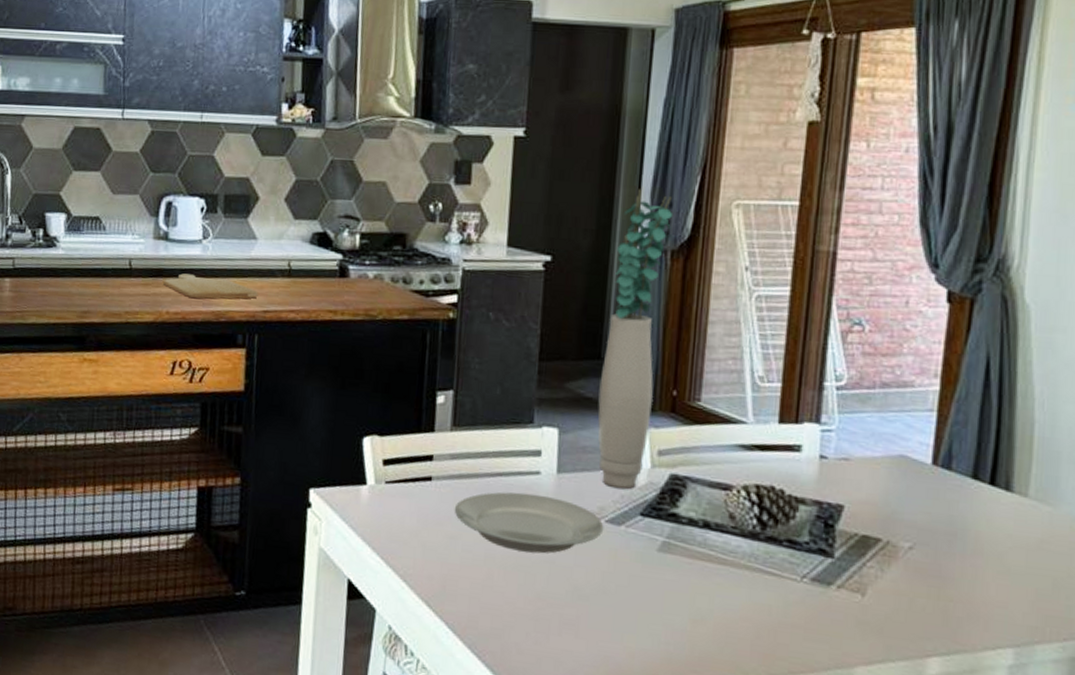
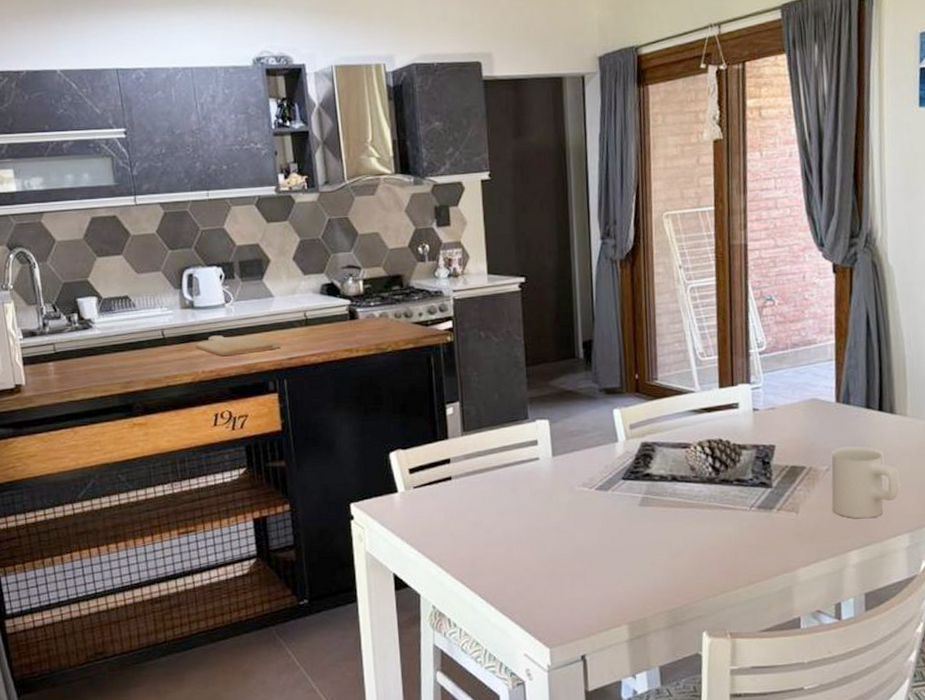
plate: present [454,492,604,554] -> none [473,476,595,526]
vase: present [597,189,674,489] -> none [577,212,621,460]
cup: none [911,523,1009,620] -> present [831,447,900,519]

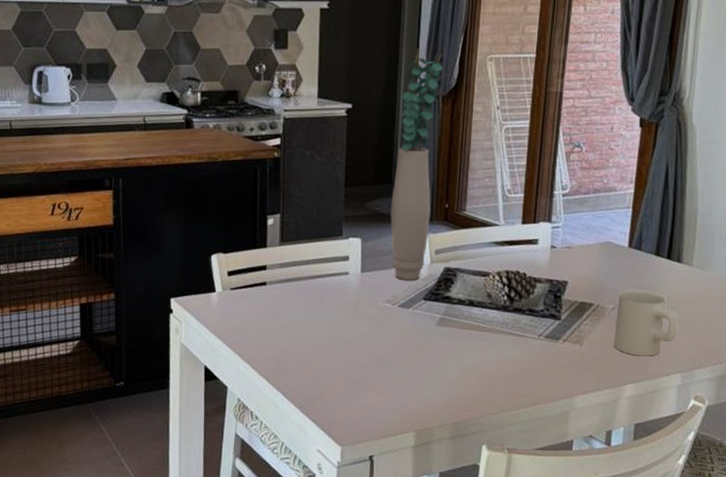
chopping board: present [196,335,282,357] -> none [40,131,120,152]
vase: none [577,212,621,460] -> present [390,48,444,280]

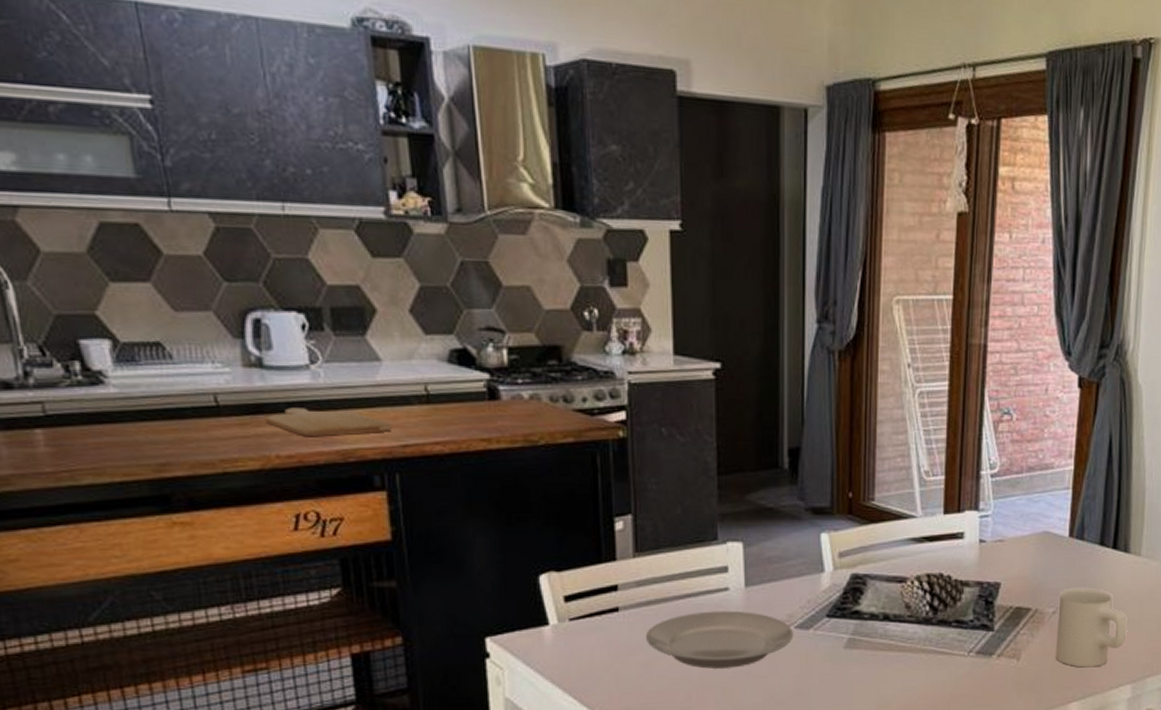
chopping board: none [40,131,120,152] -> present [266,407,393,438]
plate: none [284,289,397,334] -> present [645,610,794,669]
vase: present [390,48,444,280] -> none [779,287,838,593]

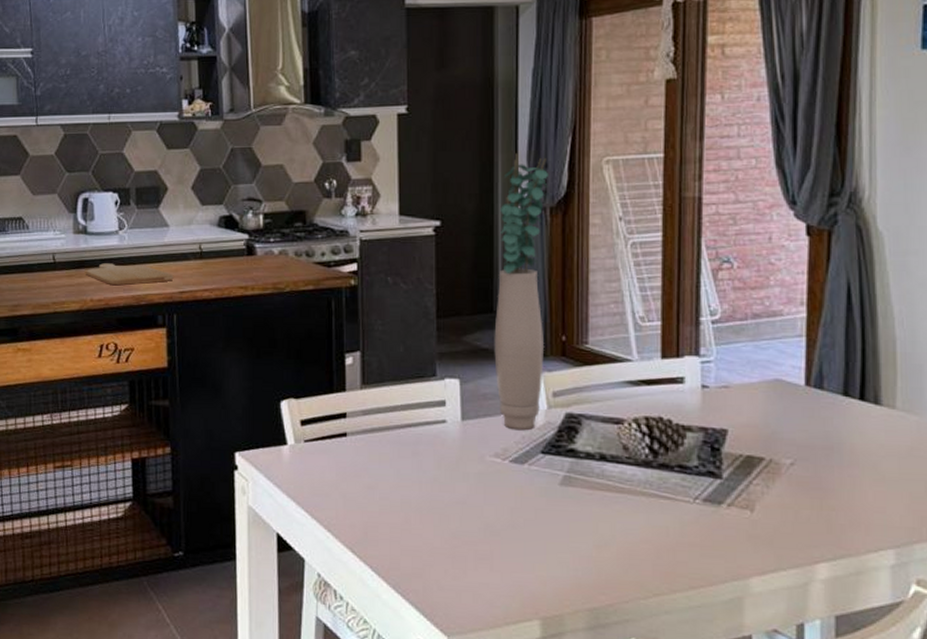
plate: present [645,610,794,669] -> none [369,441,509,496]
vase: none [779,287,838,593] -> present [494,153,549,430]
cup: present [1055,588,1127,668] -> none [796,440,884,527]

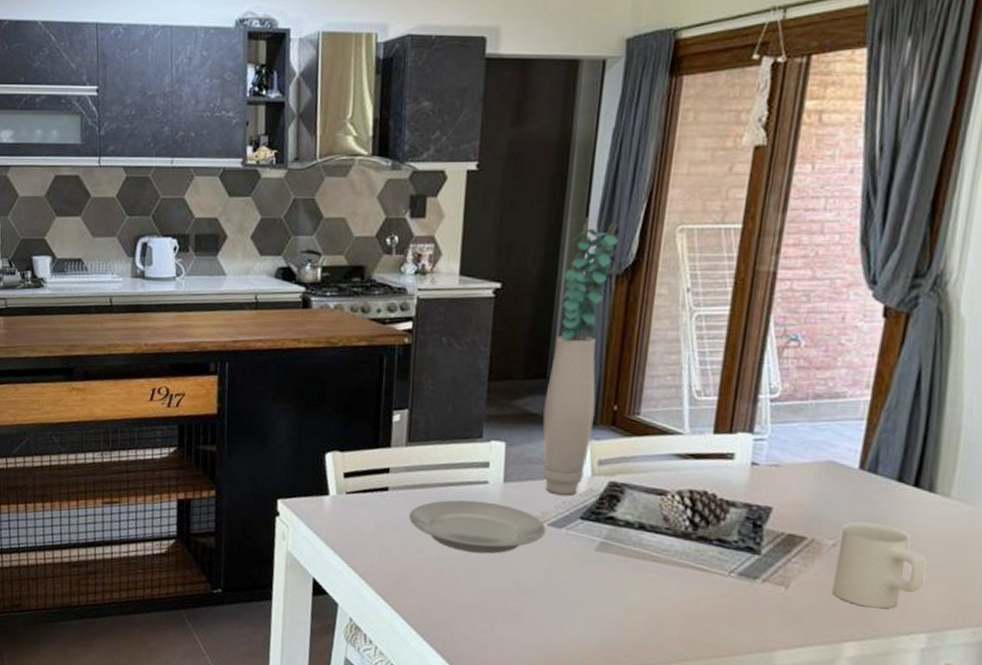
chopping board: present [86,263,174,286] -> none [141,308,228,332]
plate: none [369,441,509,496] -> present [408,500,546,554]
cup: none [796,440,884,527] -> present [832,522,927,609]

